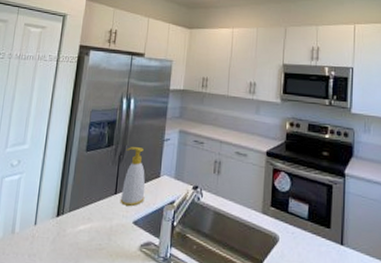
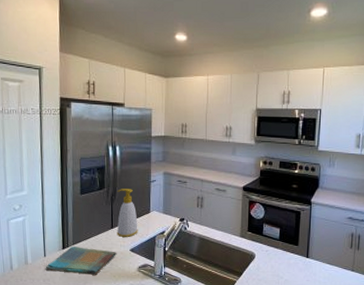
dish towel: none [33,214,118,253] -> present [45,246,117,275]

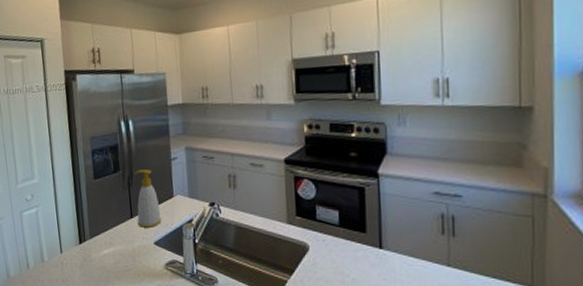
dish towel: present [45,246,117,275] -> none [62,240,140,274]

